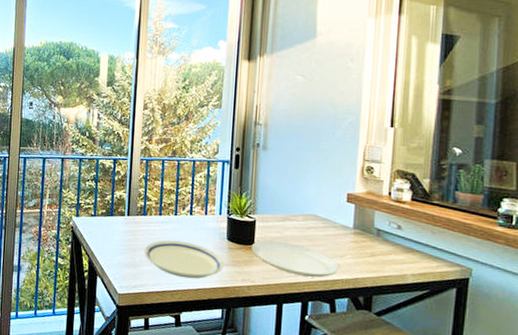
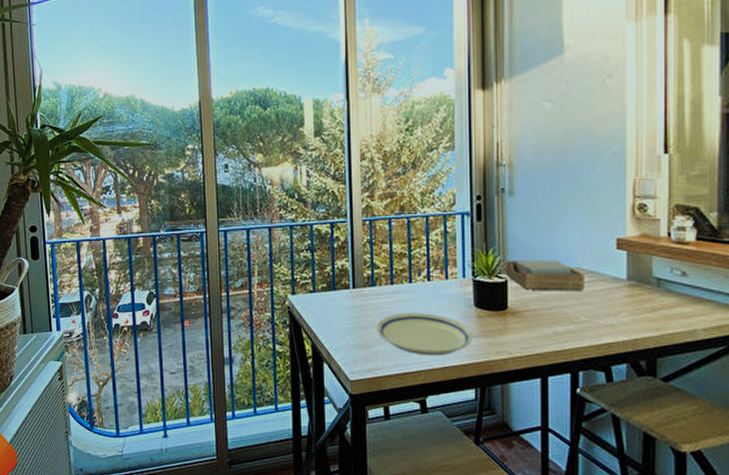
plate: present [251,240,339,278] -> none [504,304,613,342]
napkin holder: none [255,203,319,234] -> present [505,259,585,290]

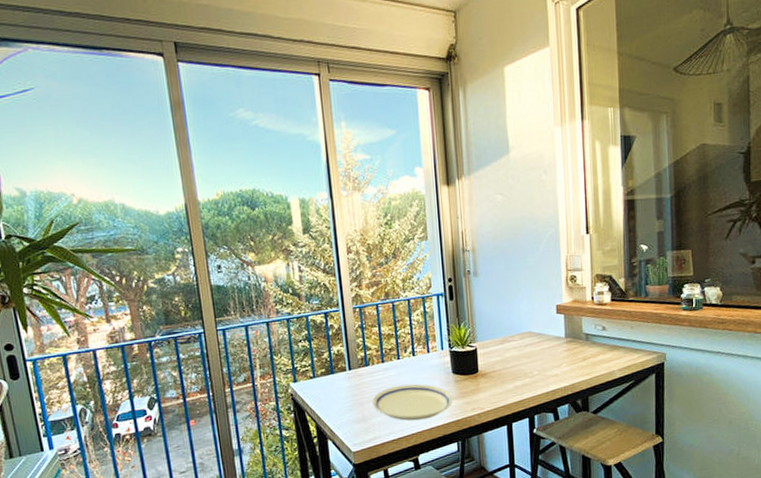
napkin holder: present [505,259,585,290] -> none [474,327,535,354]

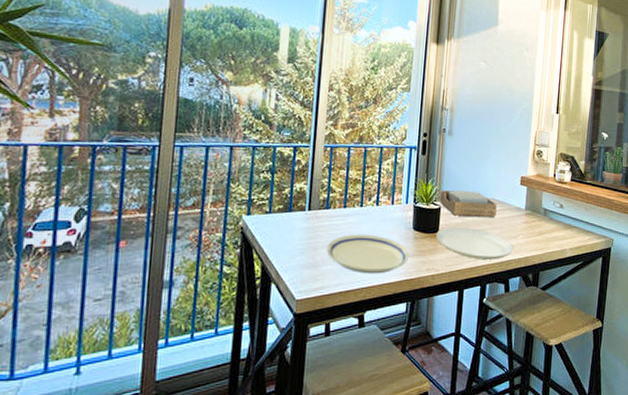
napkin holder: none [474,327,535,354] -> present [440,190,497,217]
plate: none [476,363,557,393] -> present [436,227,513,260]

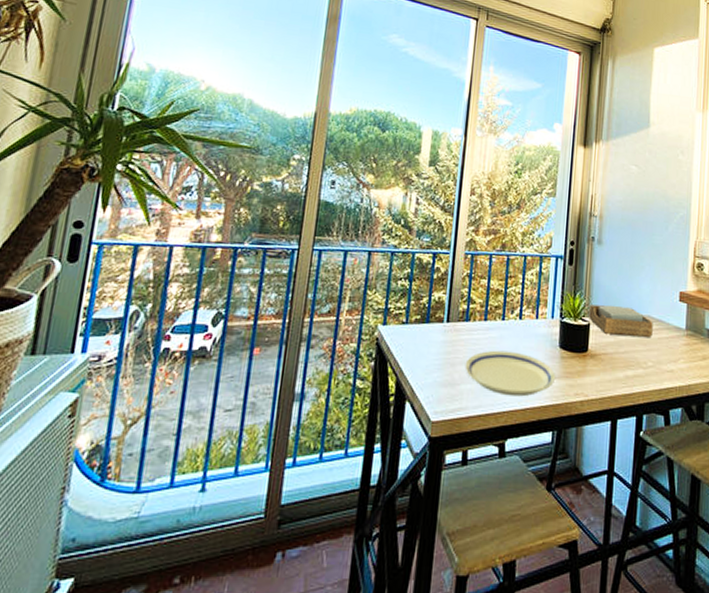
plate: present [436,227,513,260] -> none [585,347,673,386]

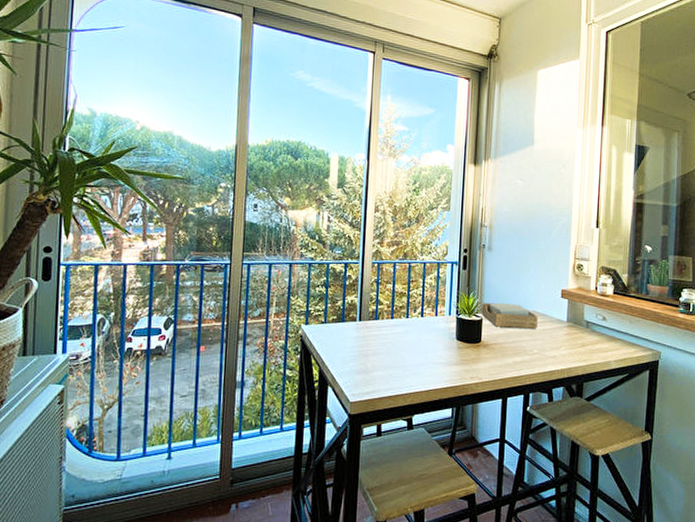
plate: present [465,350,555,397] -> none [376,343,453,381]

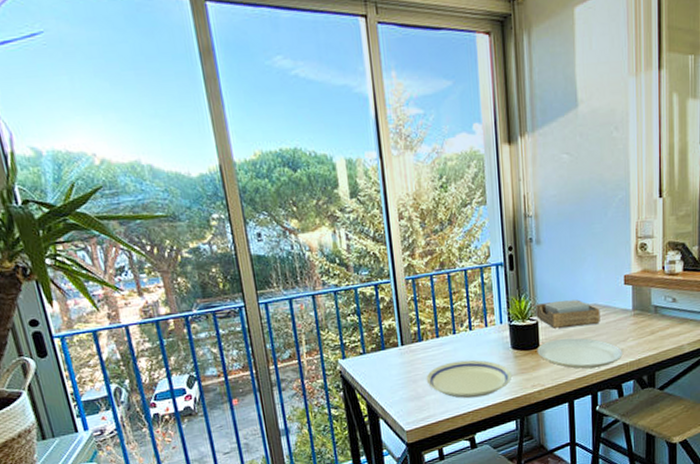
plate: none [376,343,453,381] -> present [426,360,511,399]
plate: none [478,338,555,370] -> present [537,338,623,369]

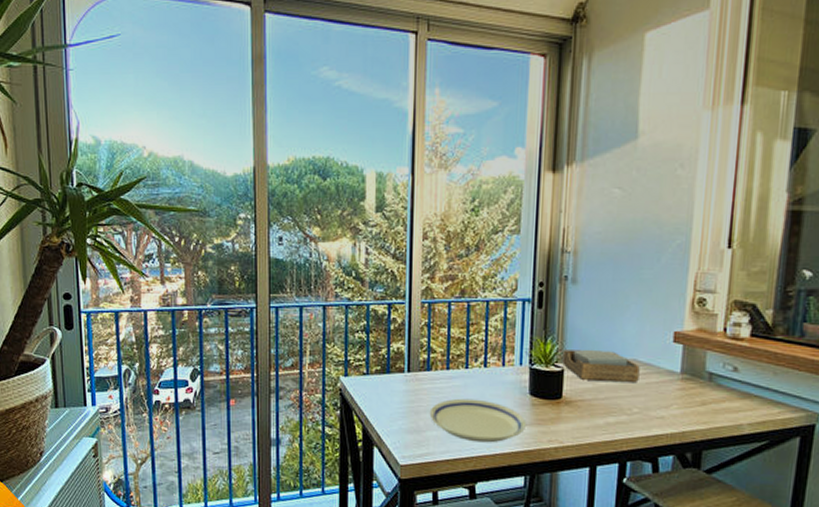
plate: present [537,338,623,369] -> none [558,393,663,433]

